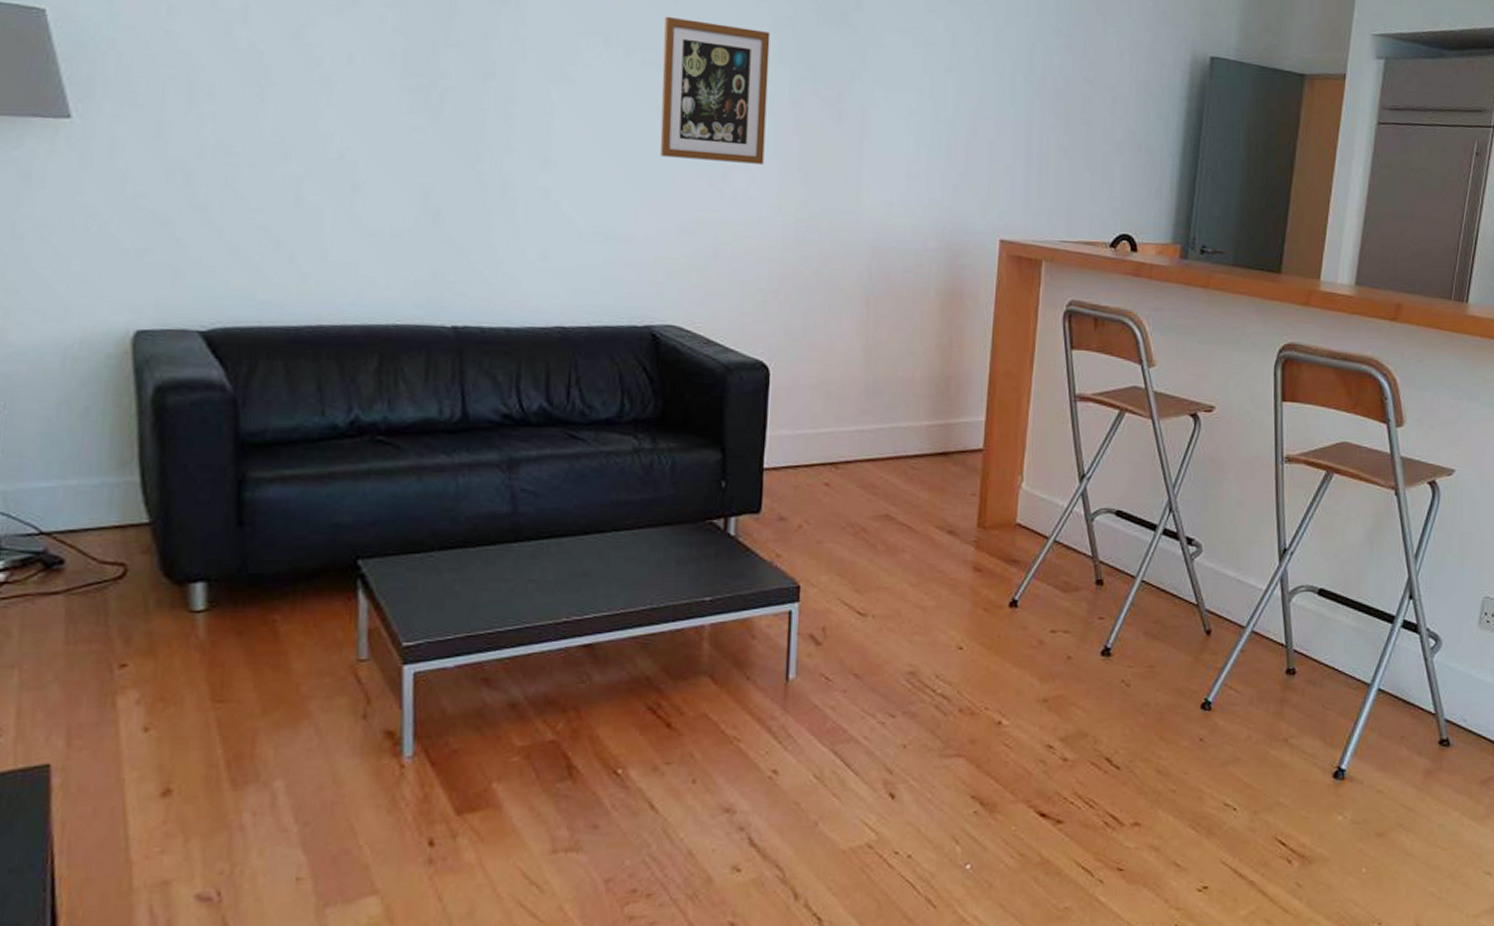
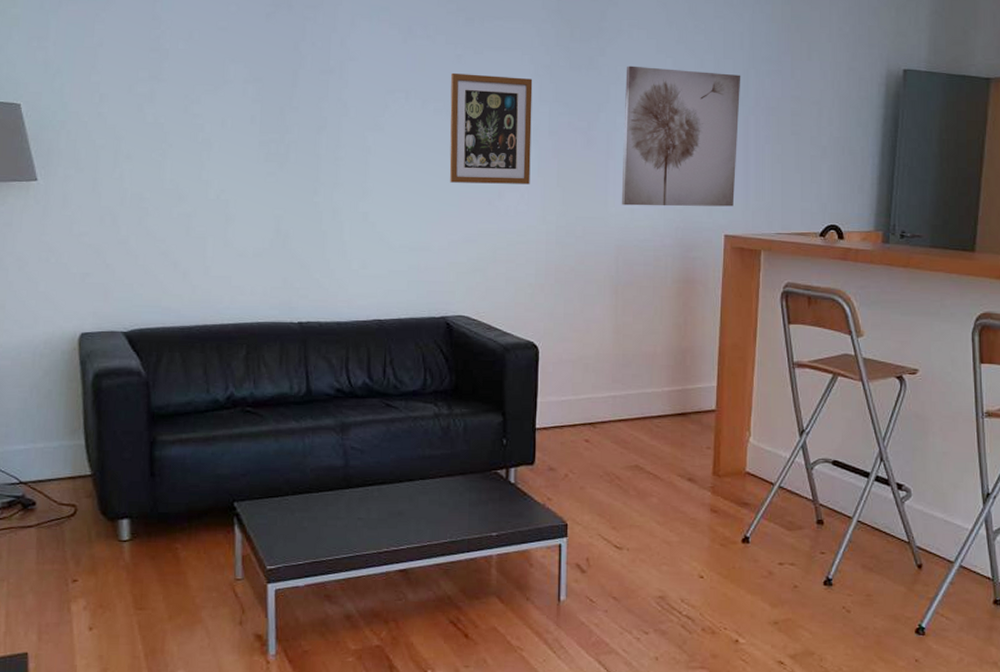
wall art: none [877,25,1026,206] -> present [621,65,741,207]

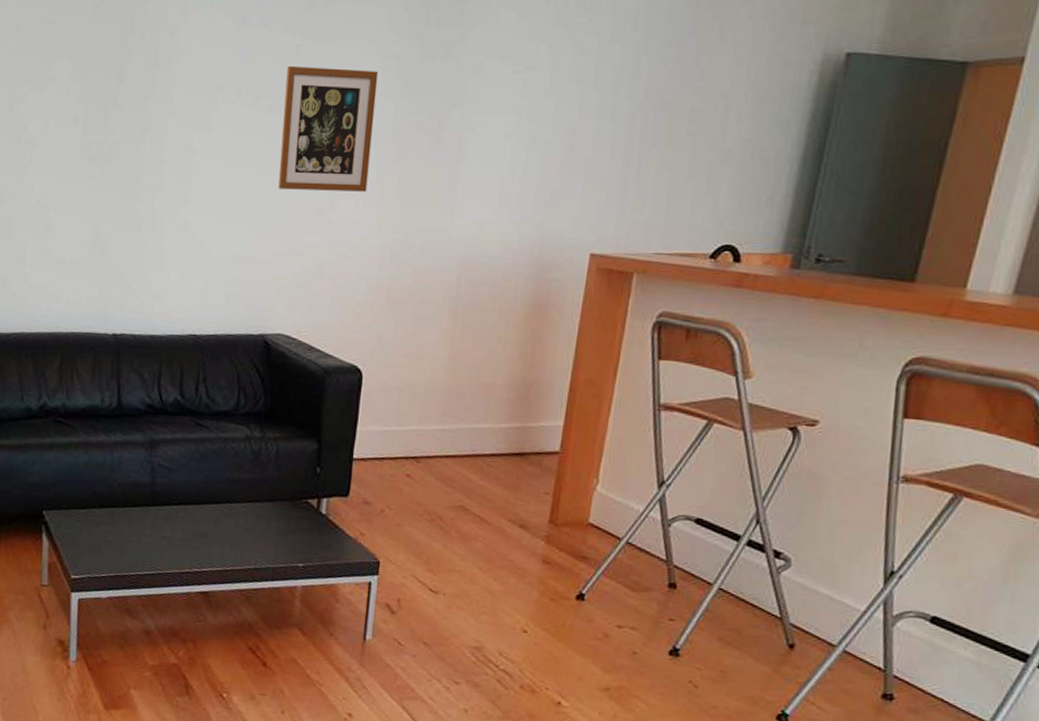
wall art: present [621,65,741,207] -> none [469,54,631,221]

